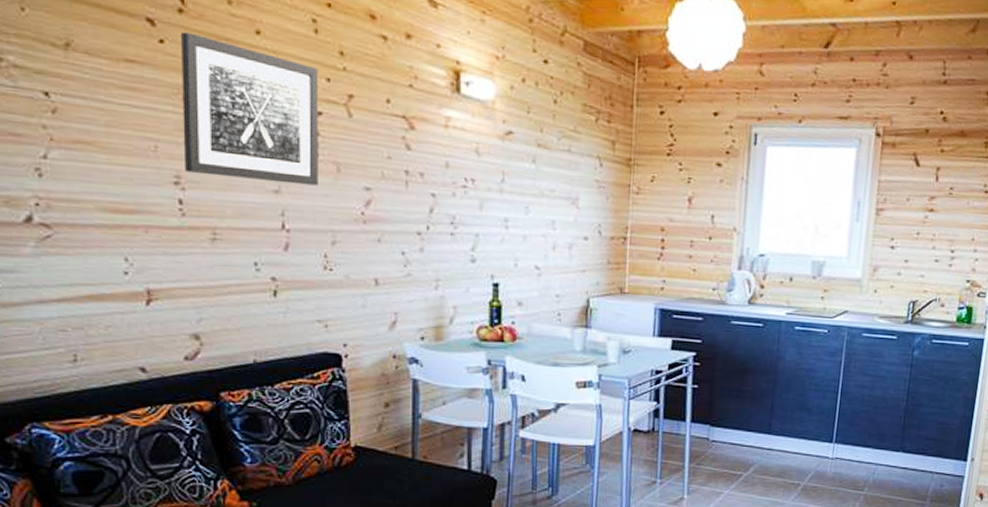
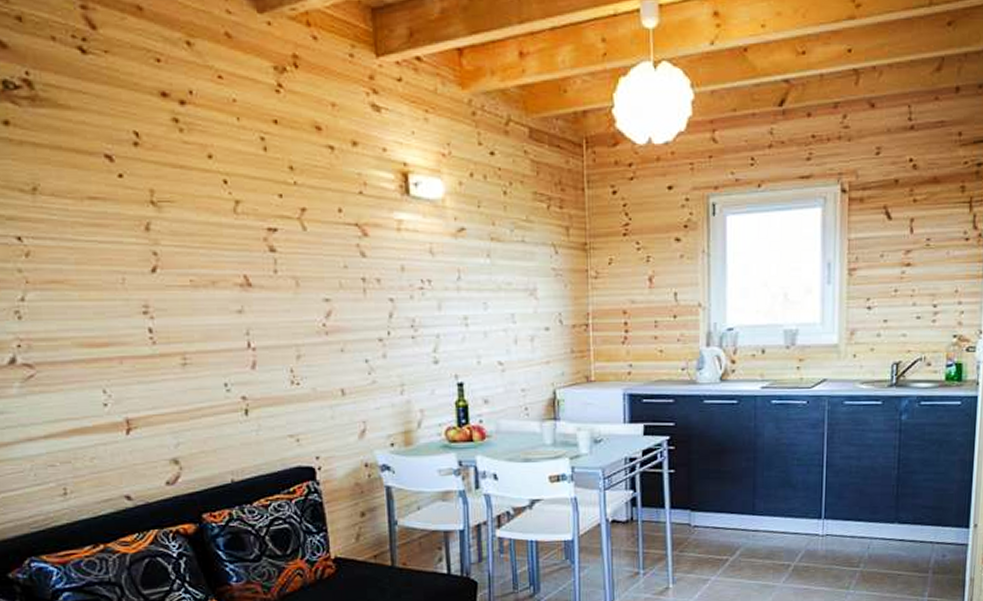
wall art: present [181,31,319,186] -> none [138,164,279,302]

